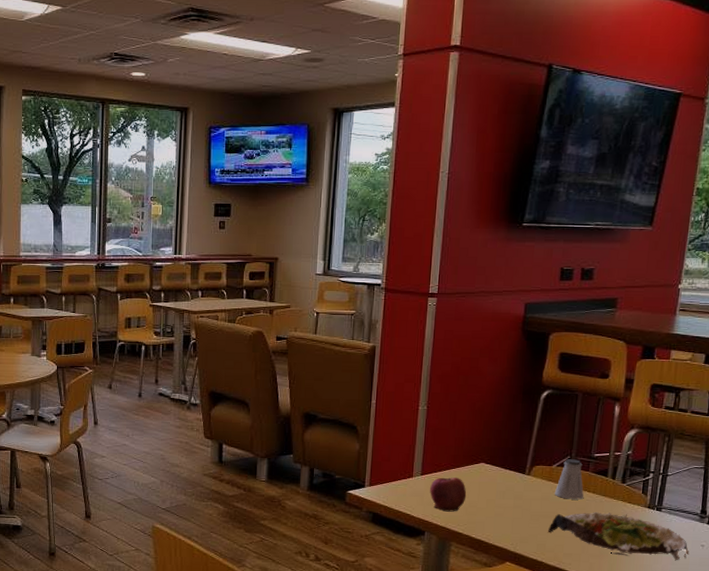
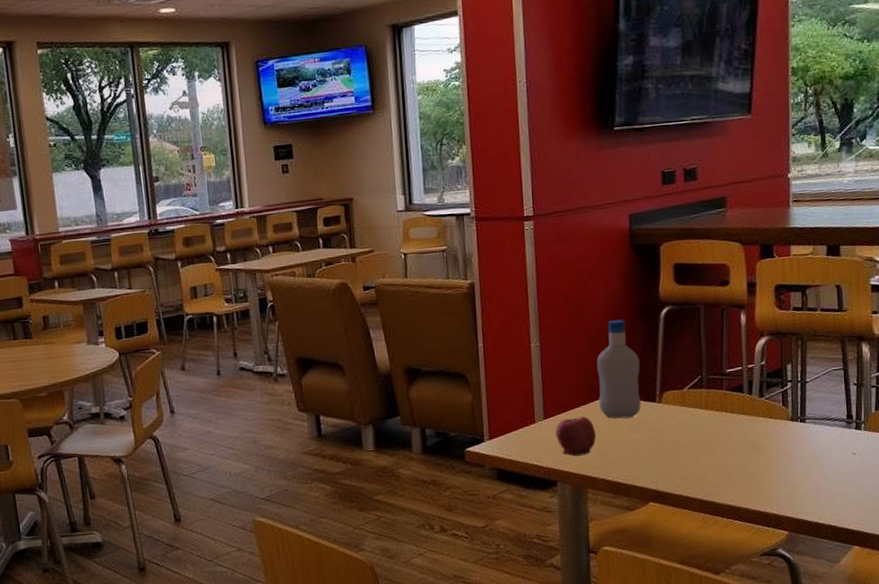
bottle: none [473,395,516,484] -> present [596,319,641,419]
salad plate: present [547,512,689,561] -> none [688,430,841,477]
saltshaker: present [554,459,584,500] -> none [689,378,722,424]

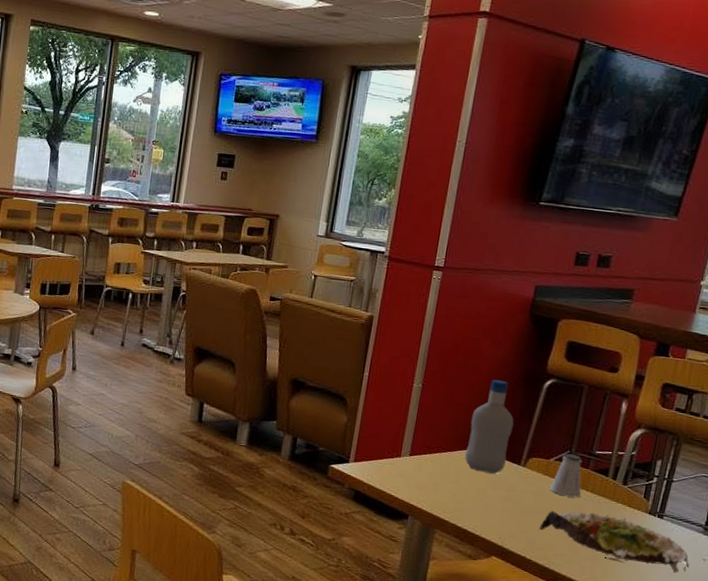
apple: present [555,416,596,457] -> none [417,460,456,498]
salad plate: none [688,430,841,477] -> present [539,511,690,573]
saltshaker: none [689,378,722,424] -> present [549,453,583,498]

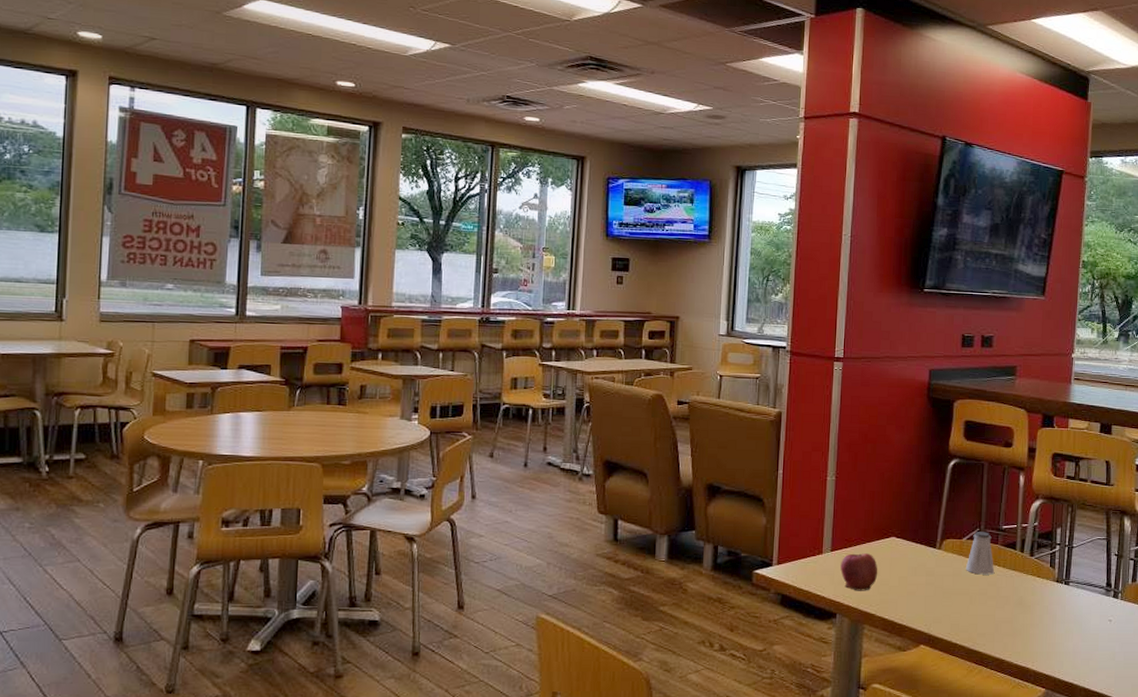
apple: none [417,460,456,498] -> present [840,553,878,591]
bottle: present [465,379,514,474] -> none [884,464,925,560]
salad plate: present [539,511,690,573] -> none [960,588,1098,638]

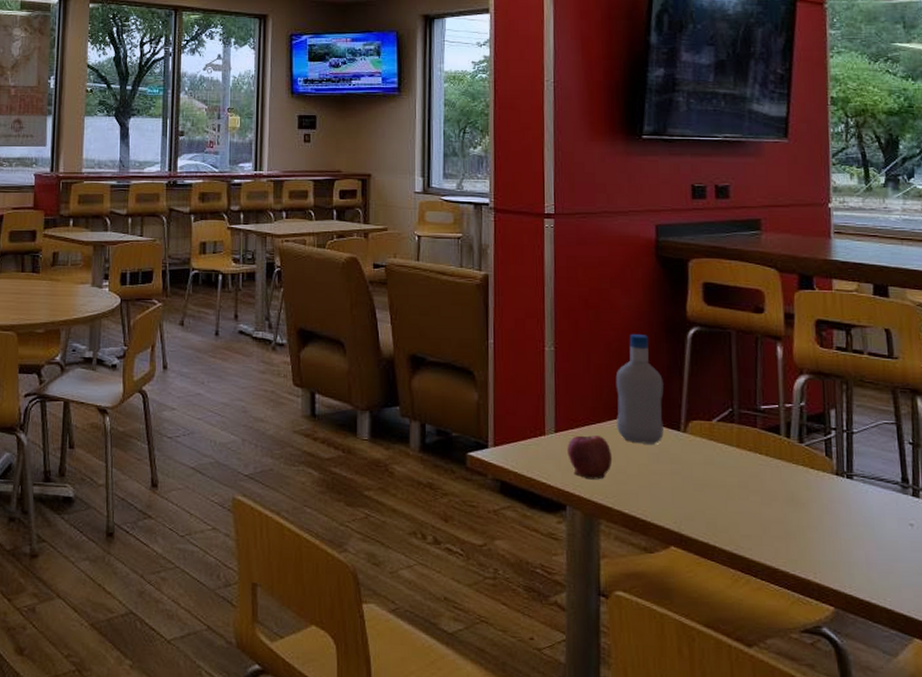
bottle: none [884,464,925,560] -> present [615,333,664,444]
saltshaker: present [965,532,995,575] -> none [718,412,756,464]

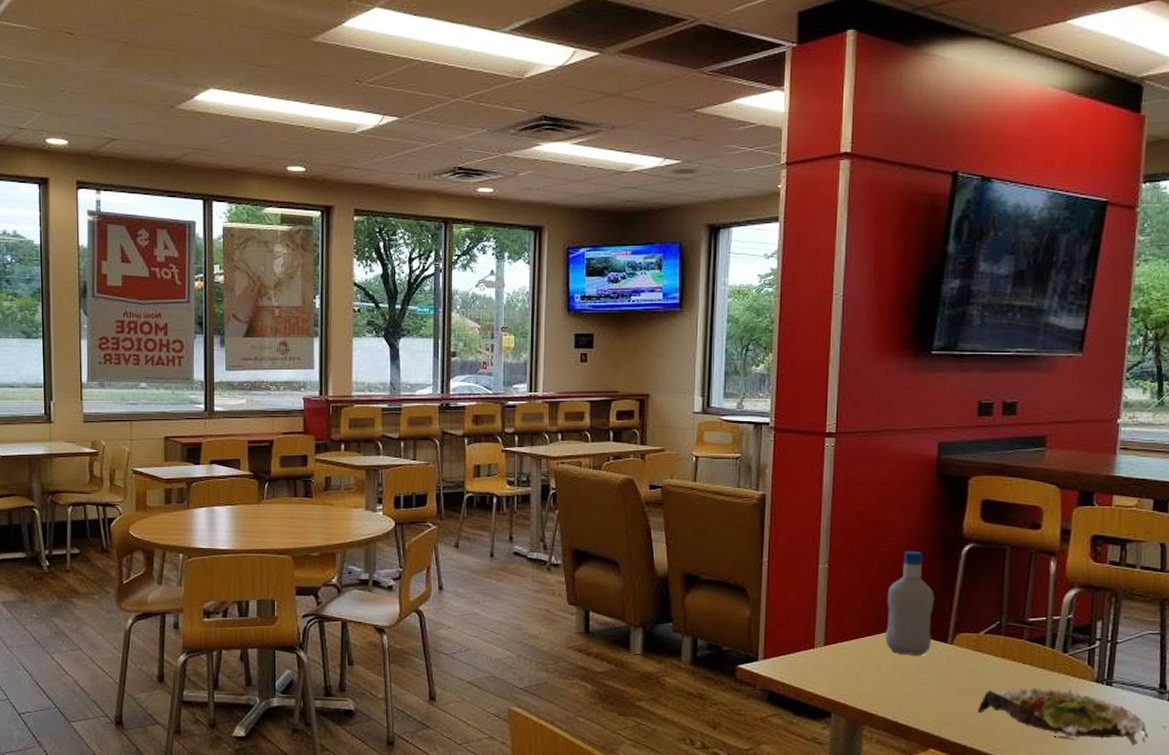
apple: present [567,435,613,480] -> none [835,648,879,689]
salad plate: none [716,480,897,545] -> present [977,688,1149,746]

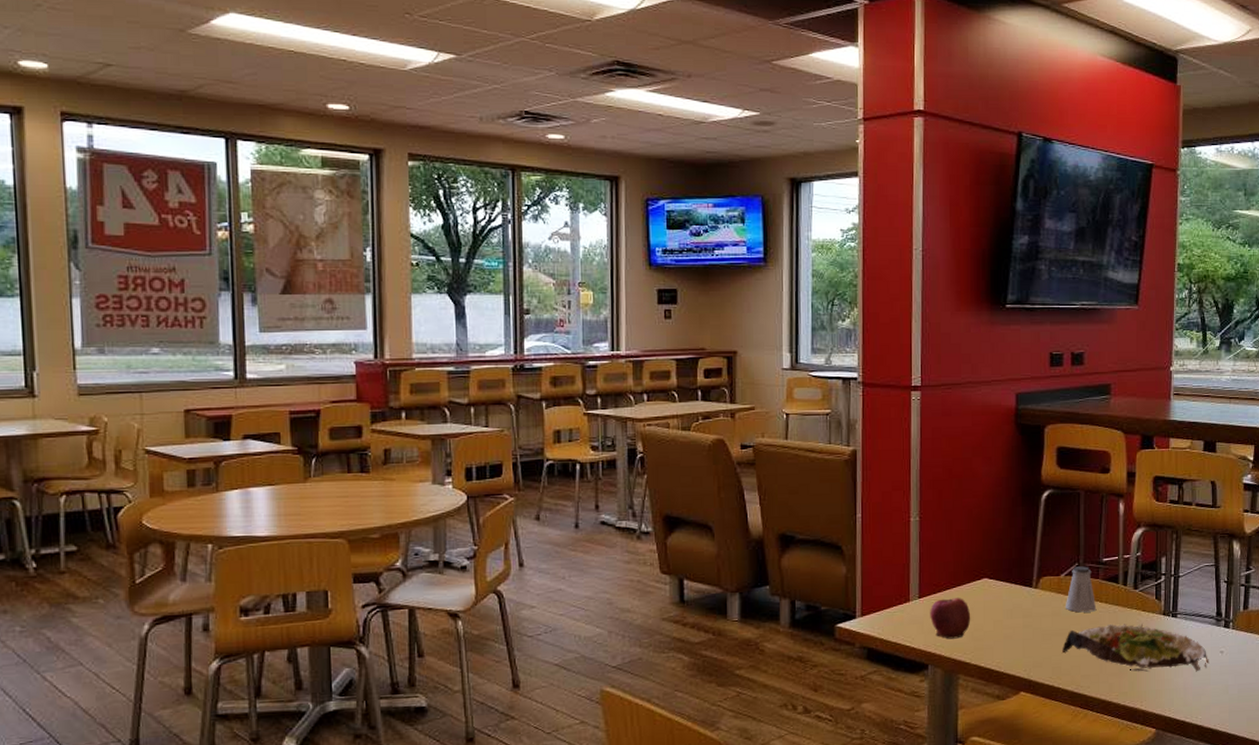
apple: none [835,648,879,689] -> present [930,598,971,639]
bottle: present [885,550,934,656] -> none [975,499,1018,602]
saltshaker: none [983,625,1019,673] -> present [1065,566,1097,613]

